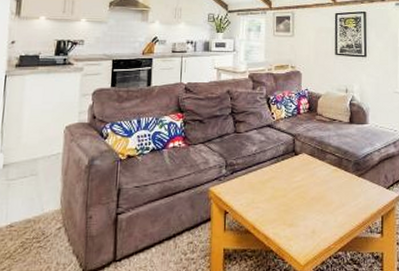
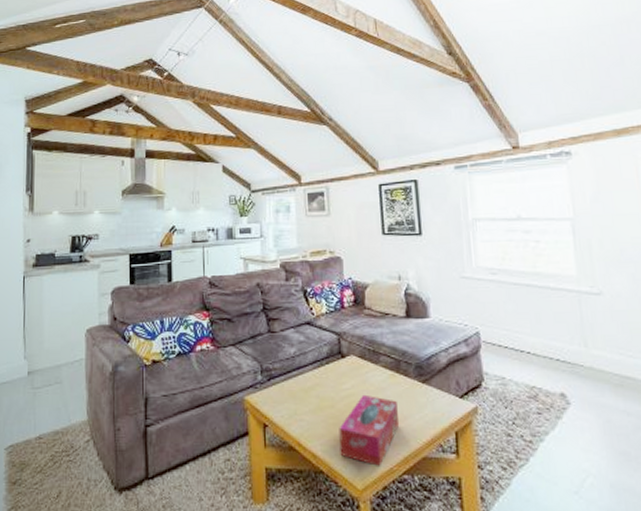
tissue box: none [288,186,337,245] -> present [339,394,399,466]

